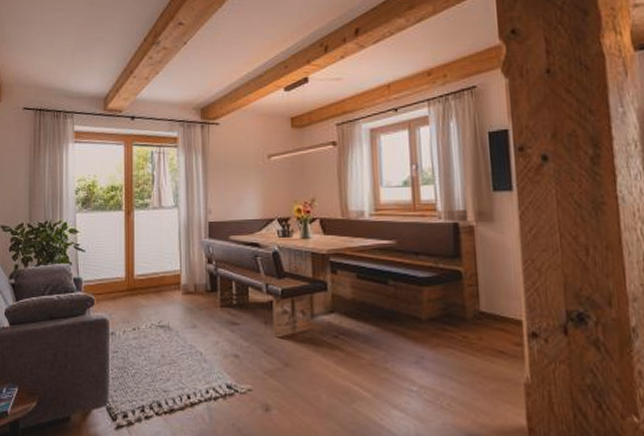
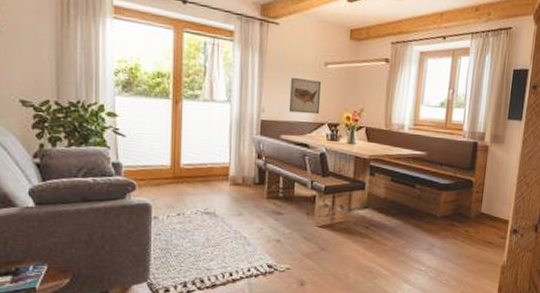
wall art: none [234,174,268,211] -> present [288,78,321,115]

